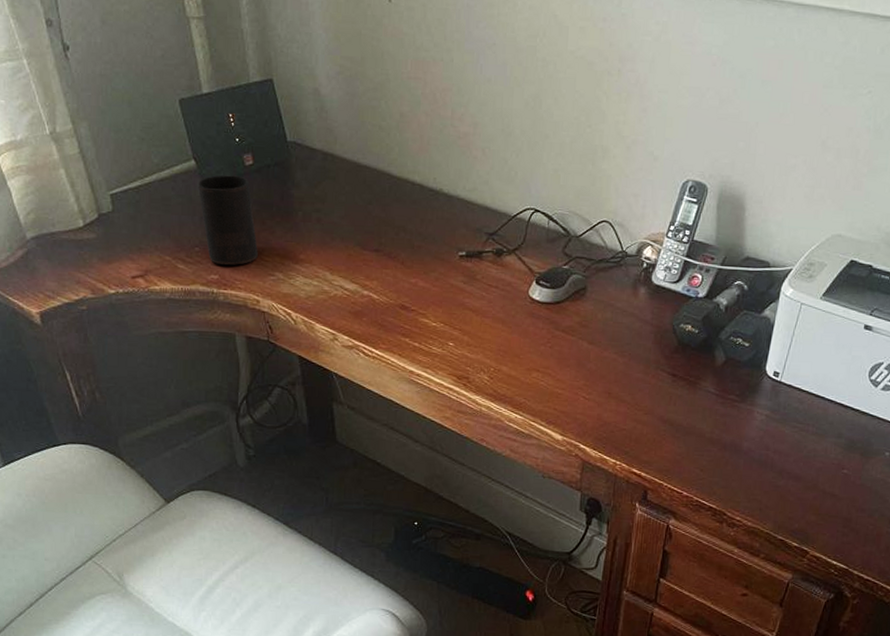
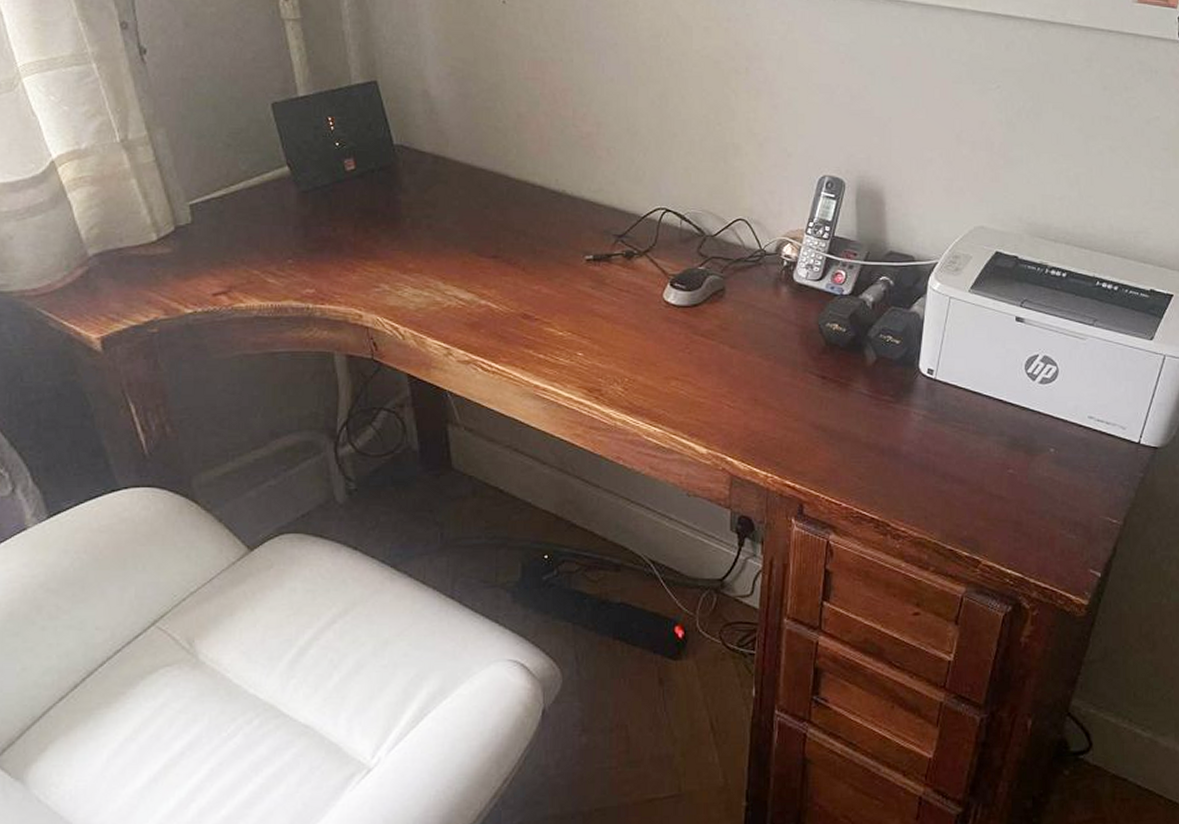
cup: present [197,175,258,265] -> none [291,181,361,277]

